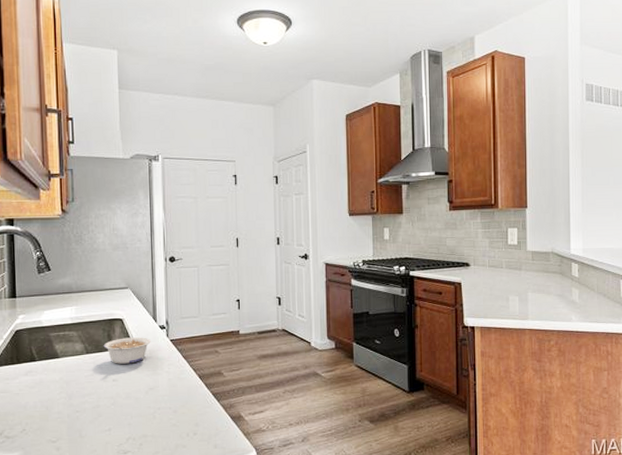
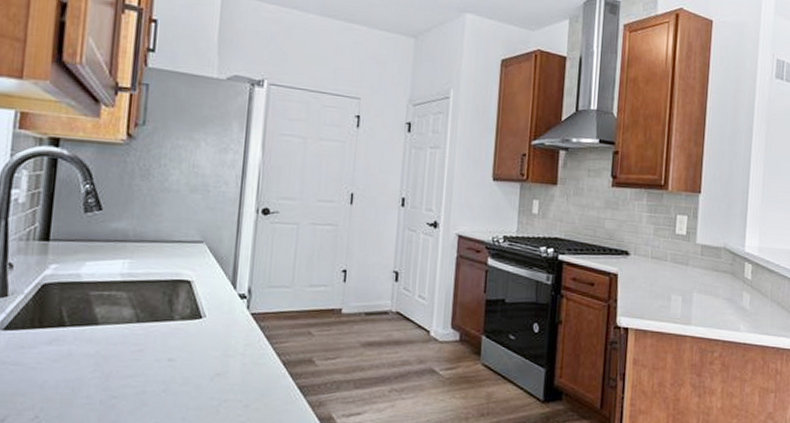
legume: present [103,337,151,364] -> none [160,305,225,340]

